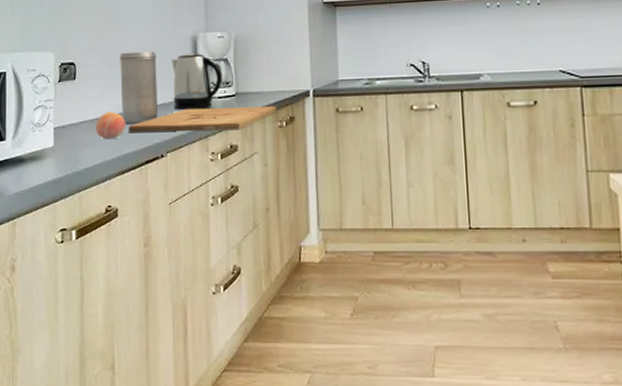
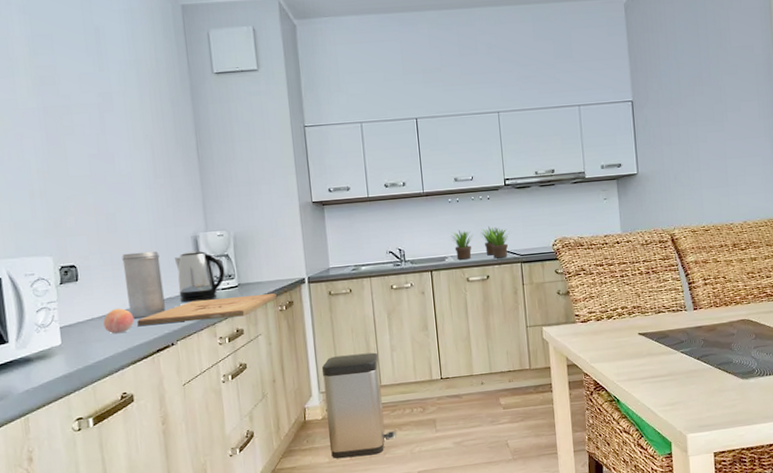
pedal bin: none [322,186,411,316] -> present [321,352,397,459]
plant: none [488,38,567,80] -> present [451,226,510,260]

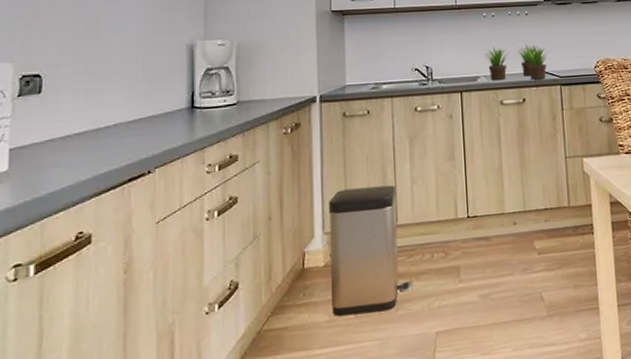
fruit: present [103,308,135,334] -> none [66,126,105,159]
canister: present [122,250,166,319] -> none [99,60,146,140]
cutting board: present [137,293,277,327] -> none [108,113,281,150]
kettle: present [175,250,225,303] -> none [164,61,223,122]

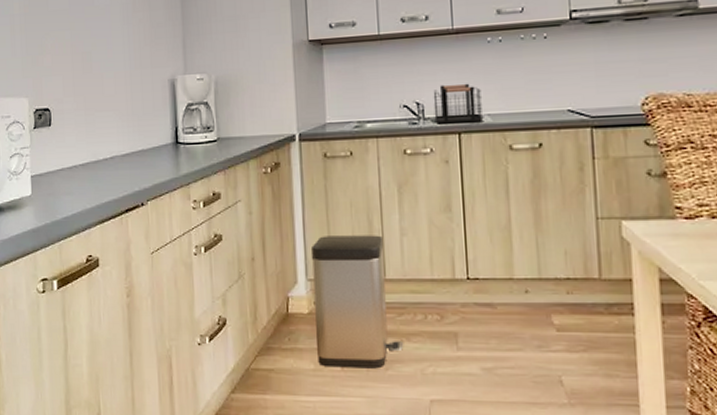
dish rack: none [440,50,480,85] -> present [433,83,483,125]
plant: present [484,44,549,81] -> none [489,75,576,121]

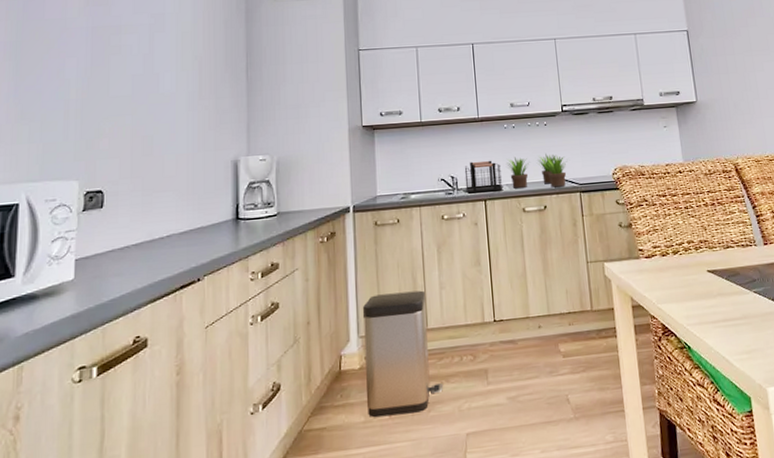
plant: none [489,75,576,121] -> present [506,153,568,189]

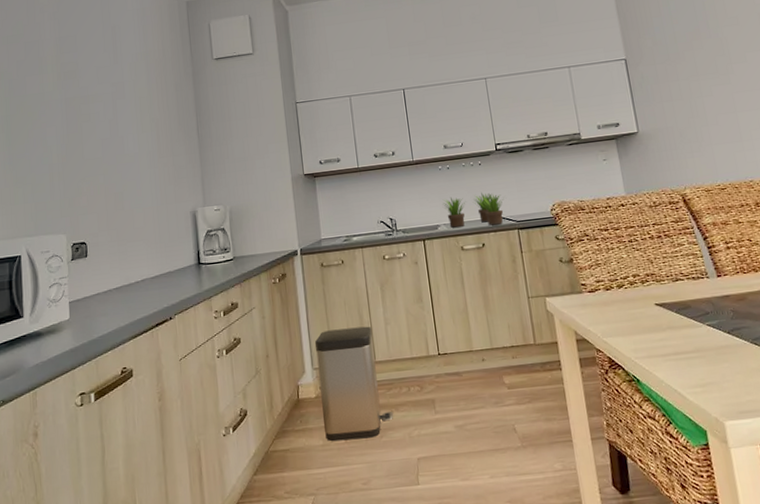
dish rack: present [464,160,502,194] -> none [402,201,440,234]

